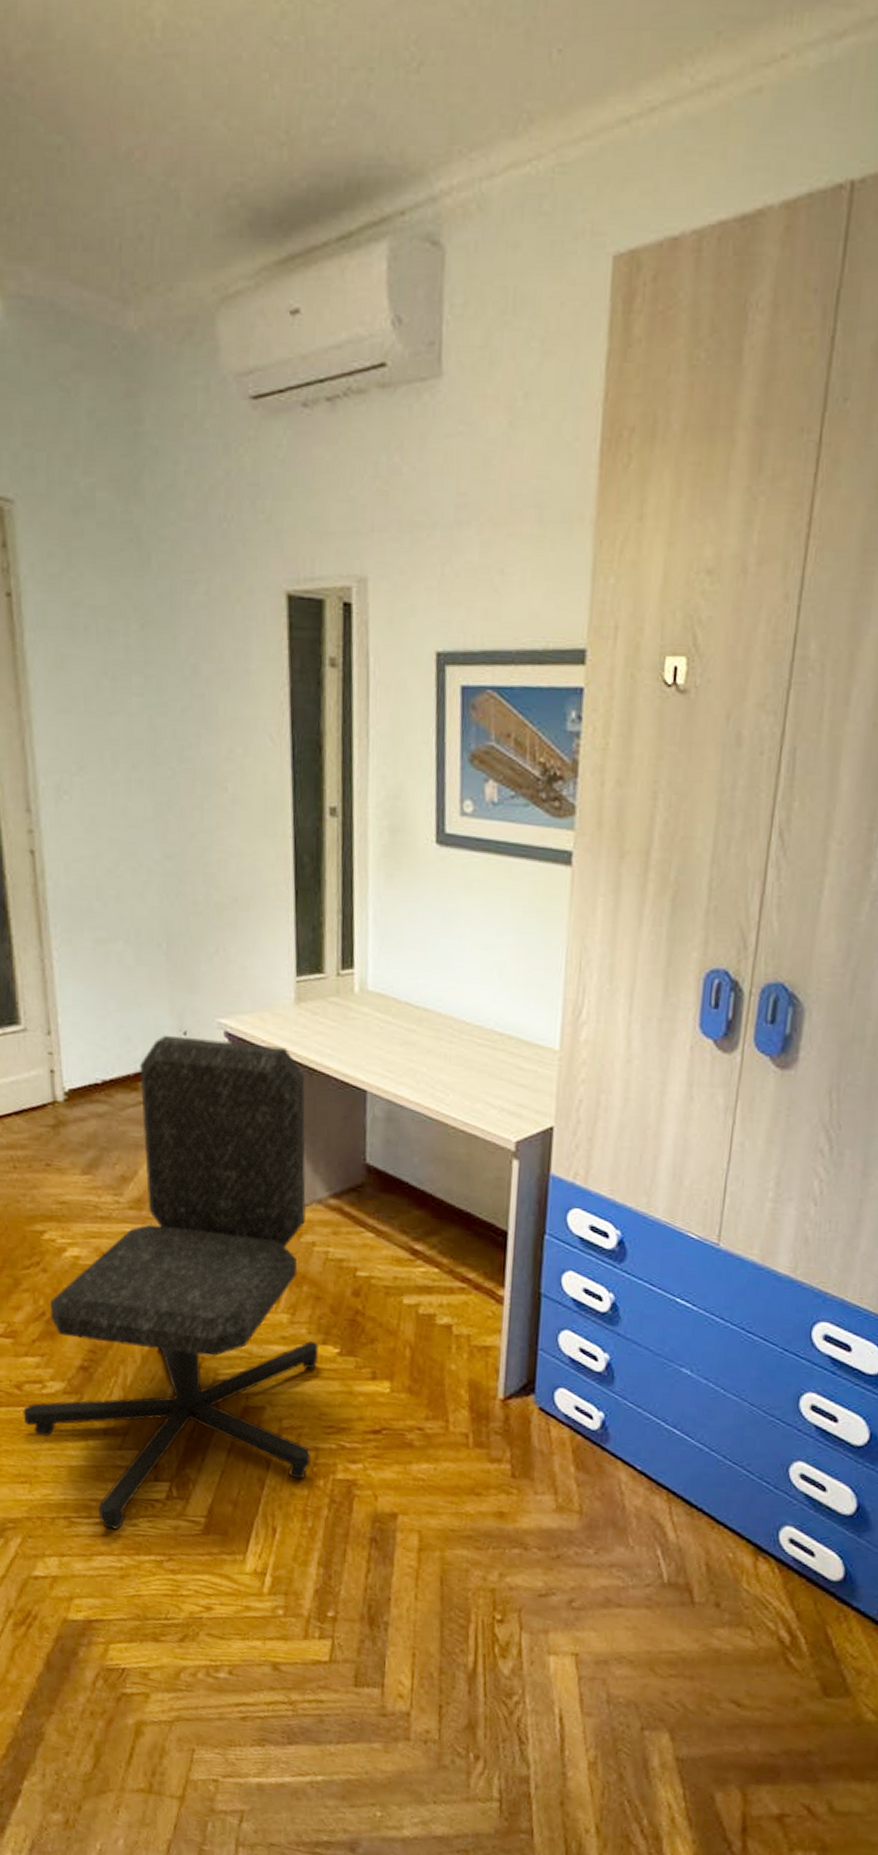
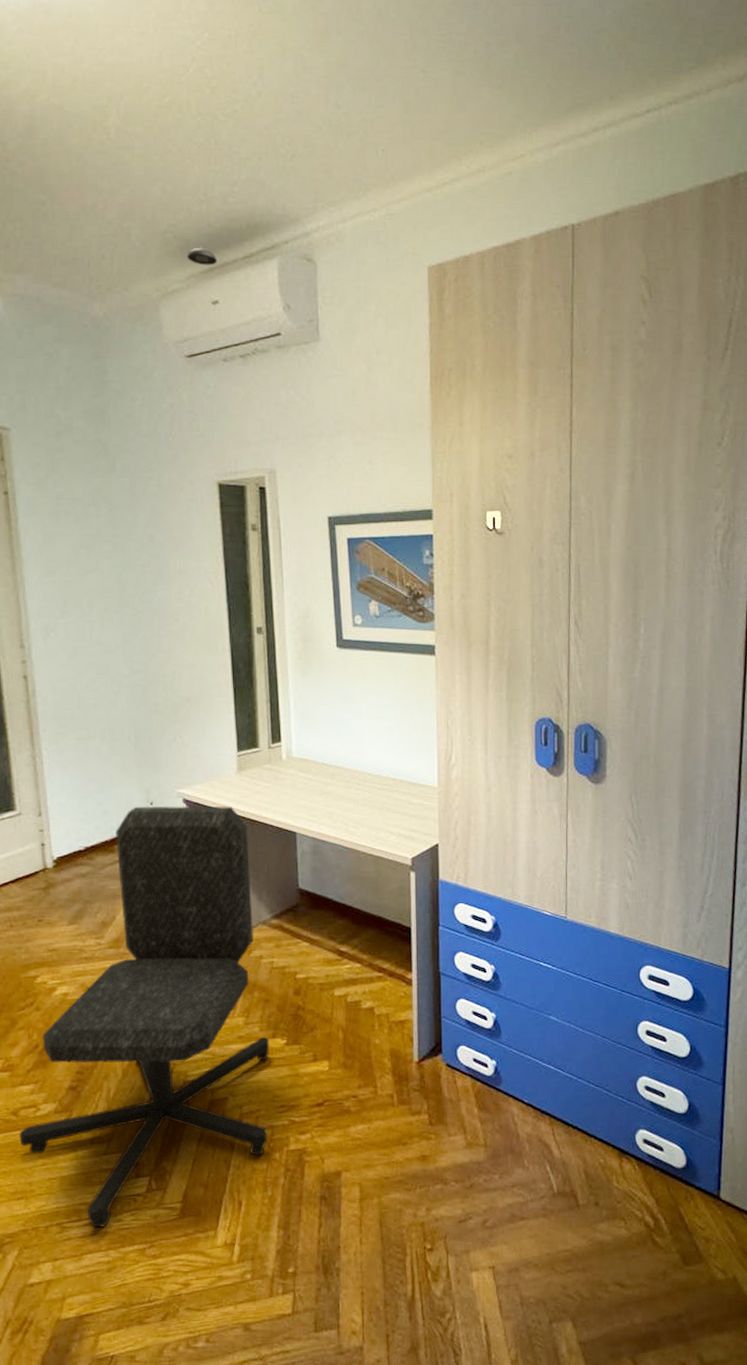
ceiling light: none [257,127,300,251] -> present [187,191,217,265]

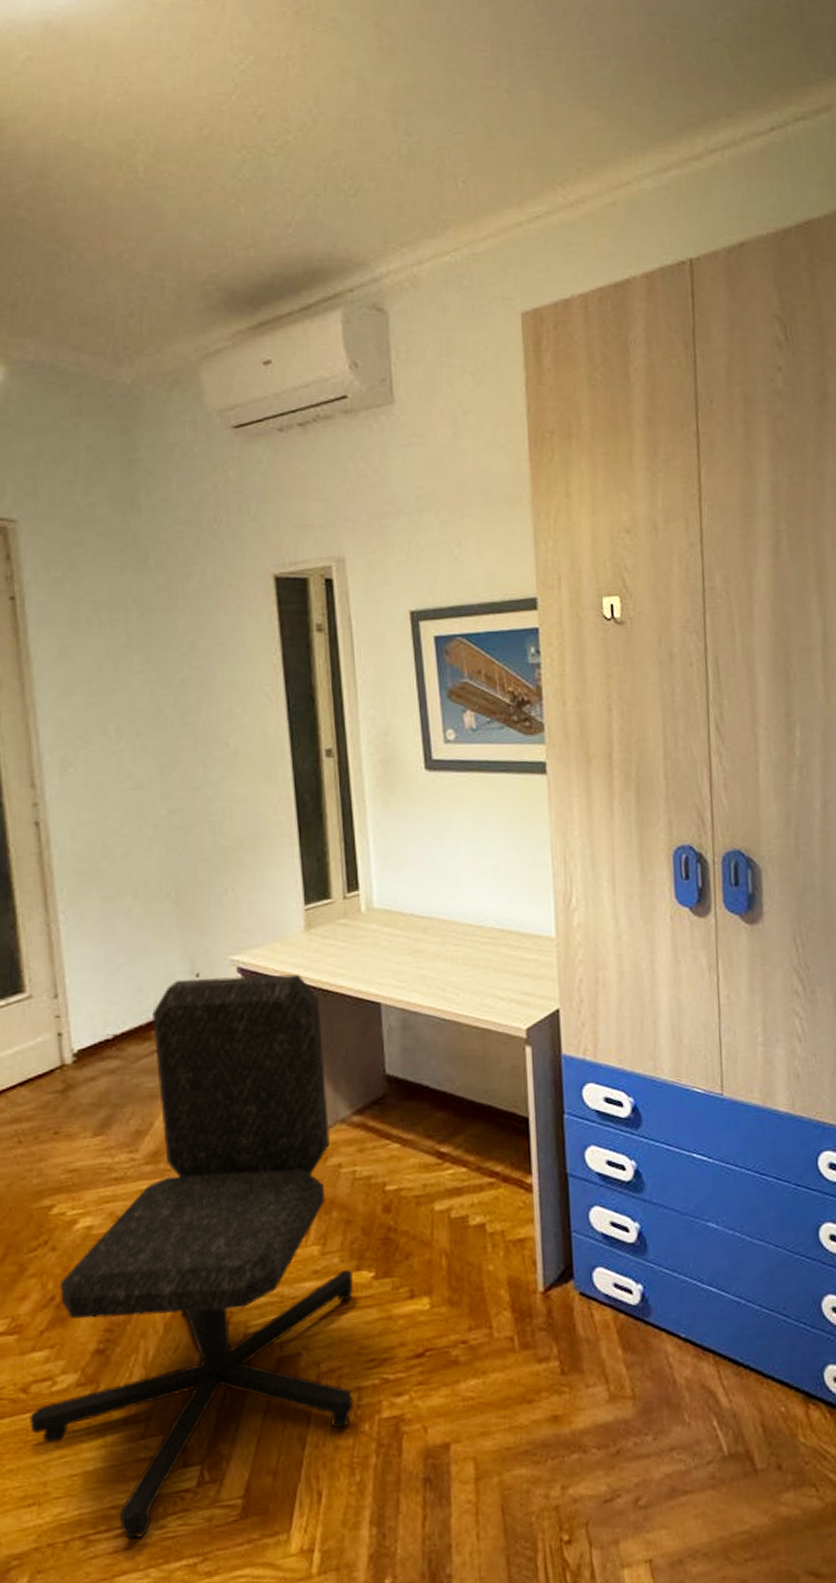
ceiling light: present [187,191,217,265] -> none [232,235,268,320]

